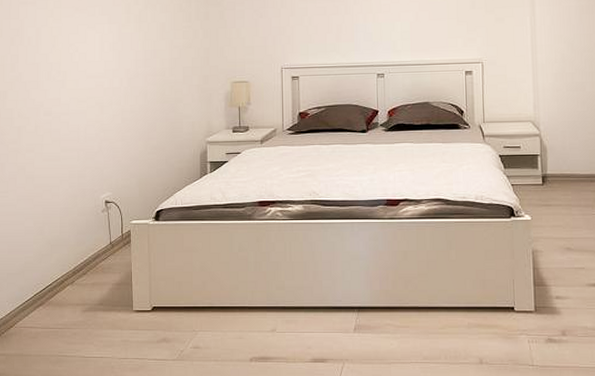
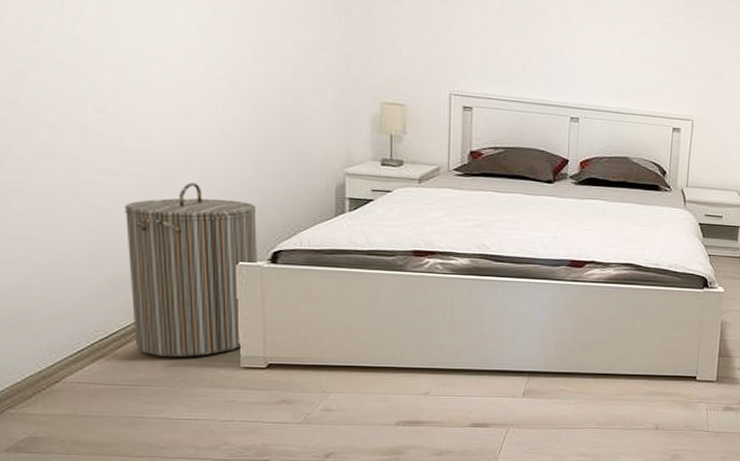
laundry hamper: none [60,160,145,303] -> present [125,182,257,357]

